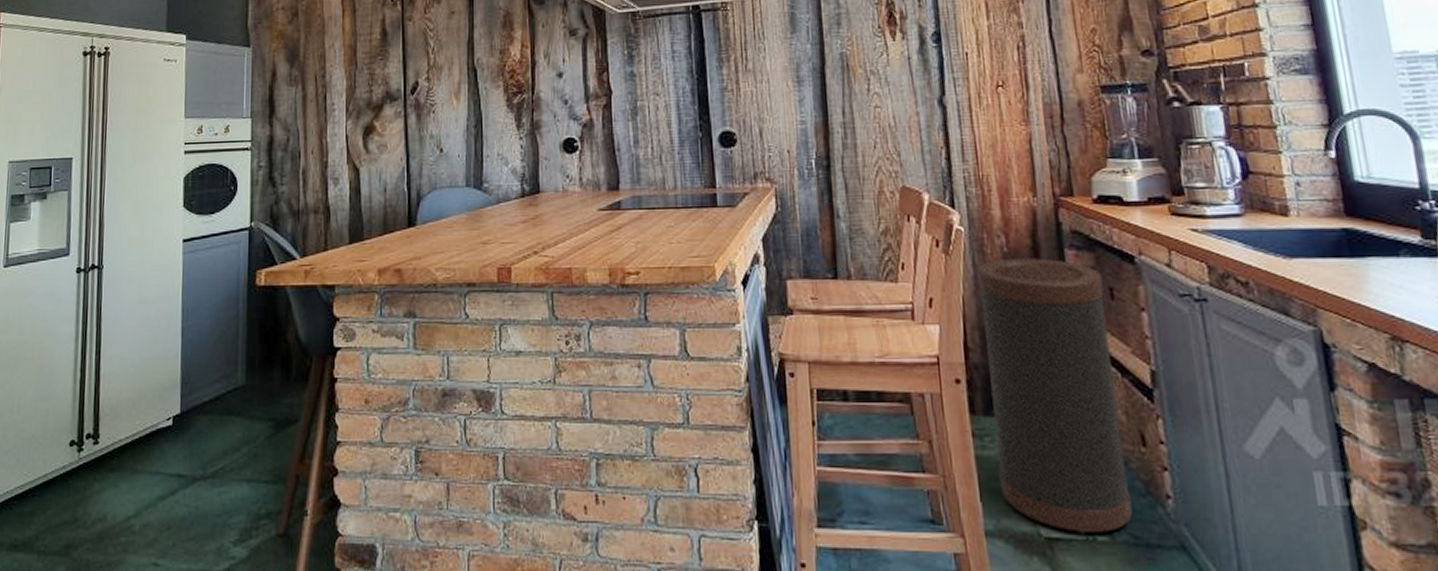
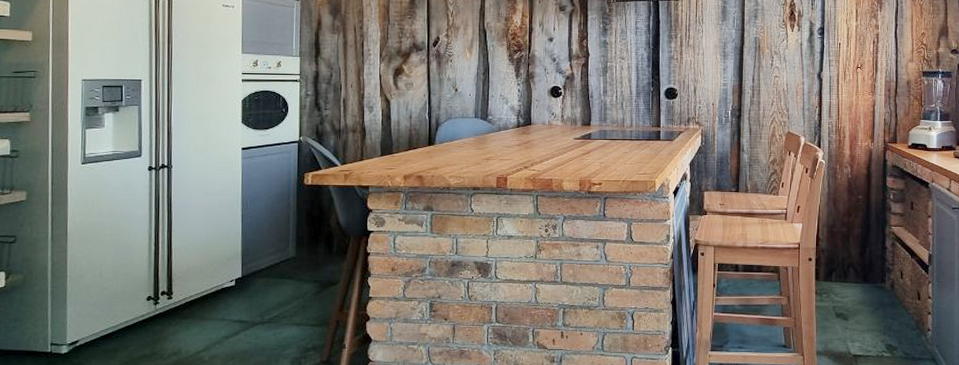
trash can: present [976,258,1133,536] -> none [829,182,907,353]

